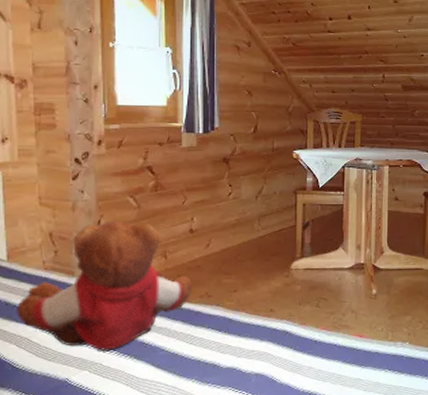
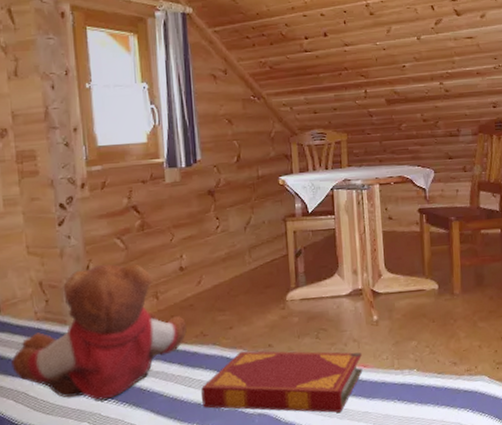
hardback book: none [202,313,358,378] -> present [201,350,363,413]

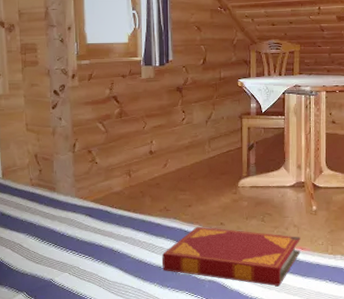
teddy bear: present [11,264,187,401] -> none [10,143,153,256]

